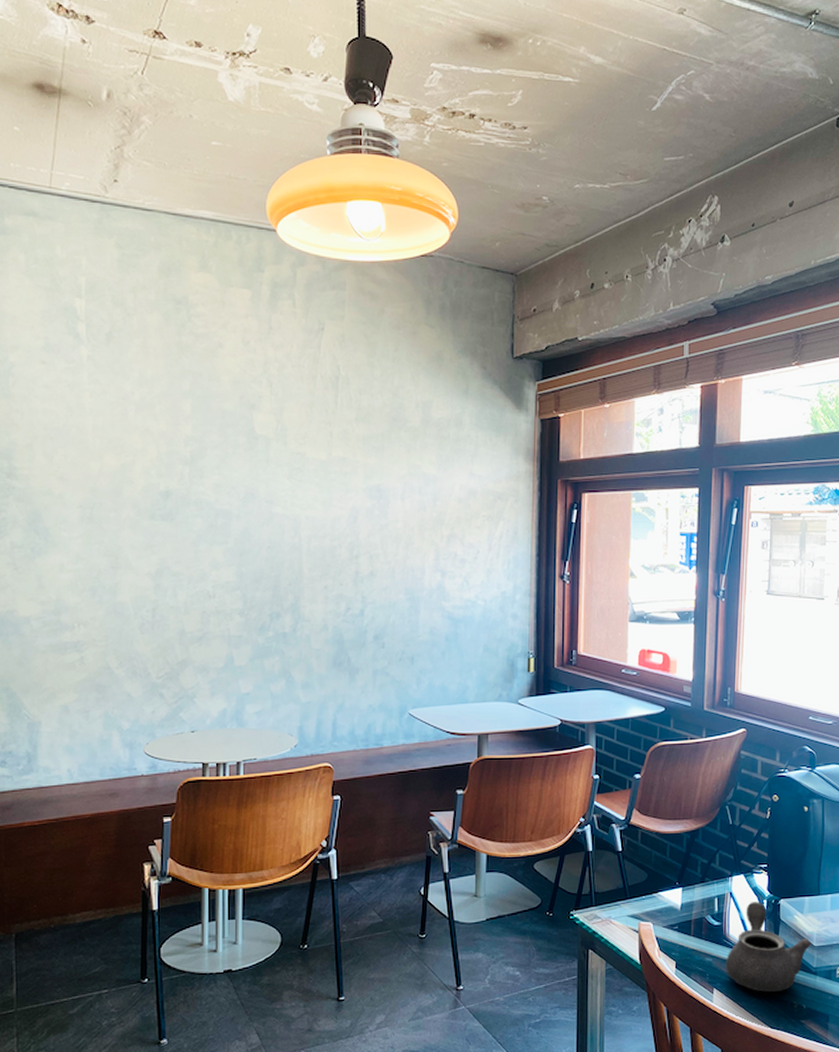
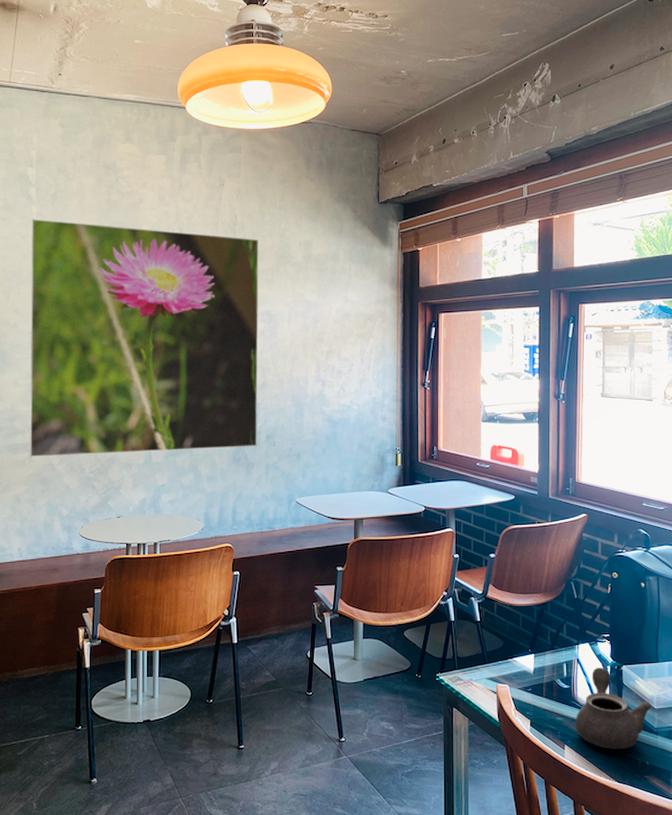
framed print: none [80,364,367,658] -> present [29,219,259,457]

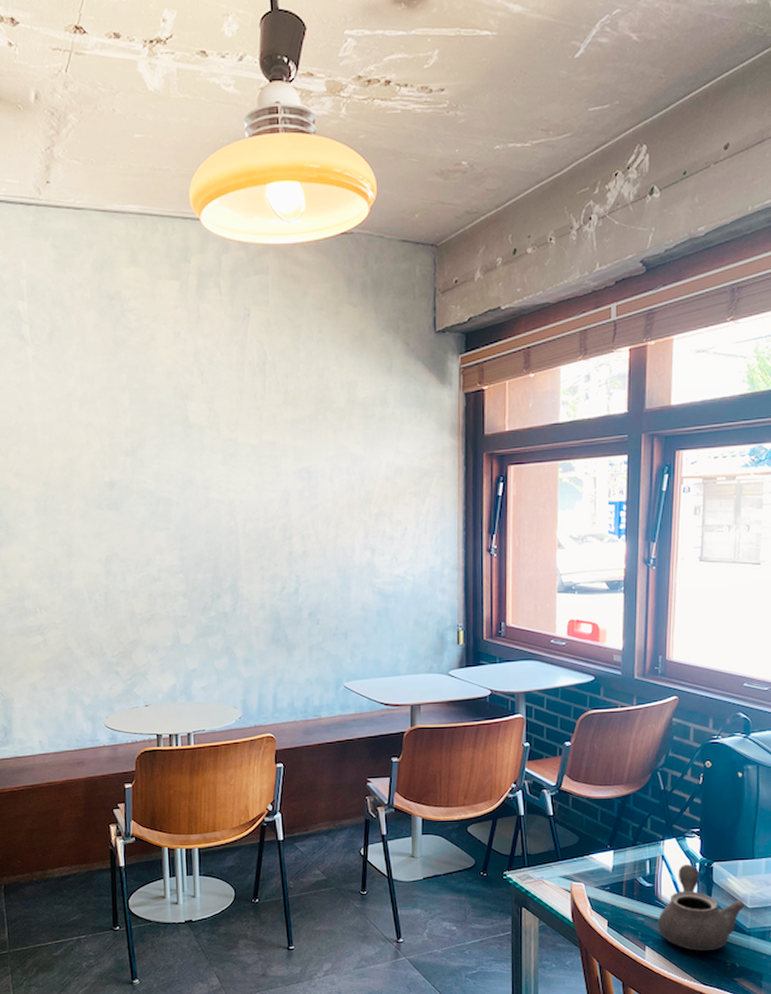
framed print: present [29,219,259,457] -> none [27,364,299,640]

